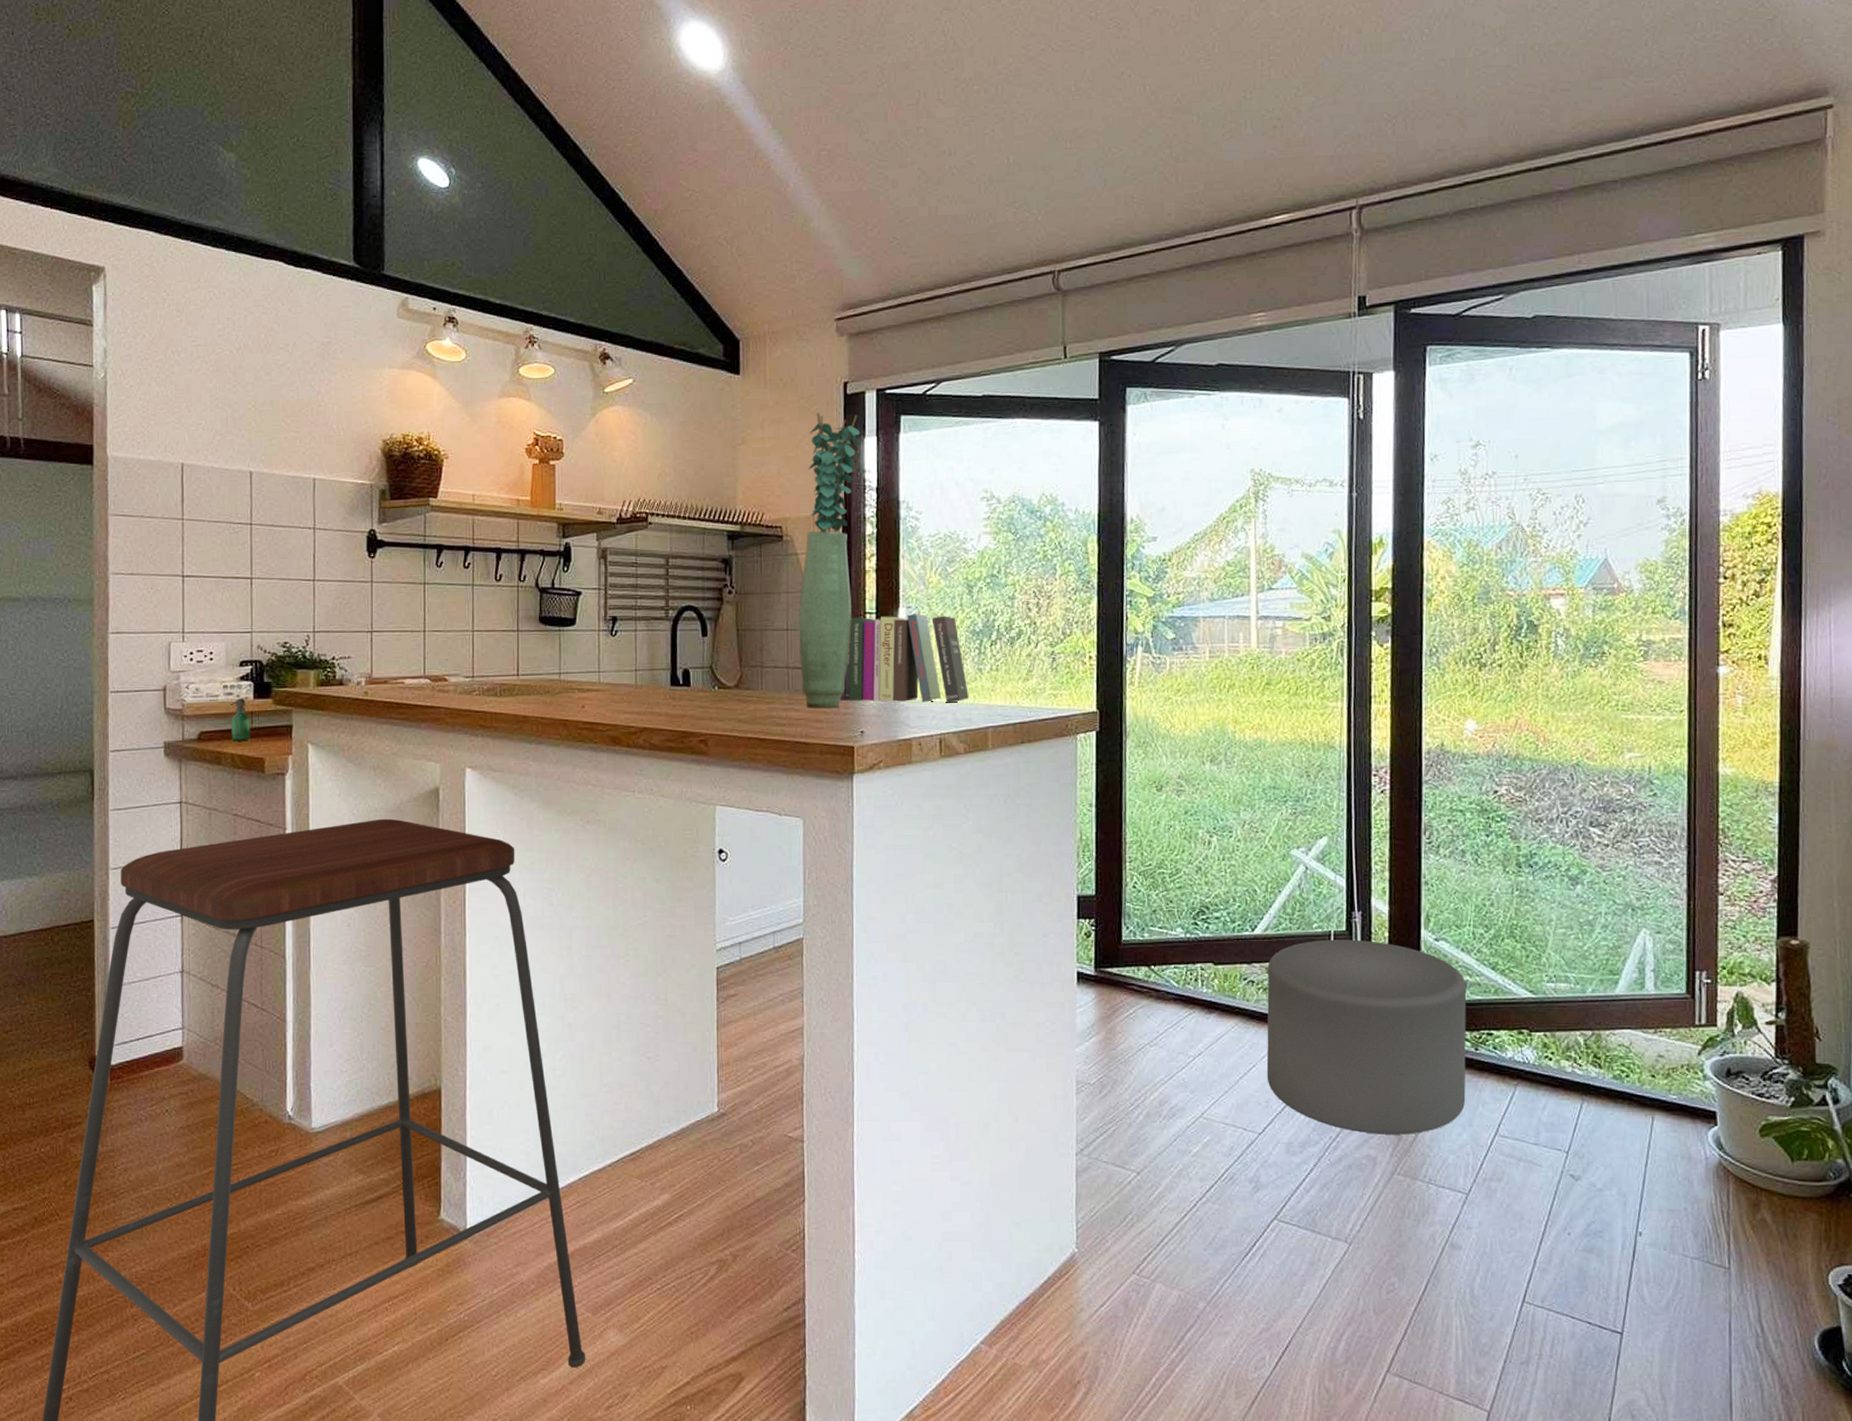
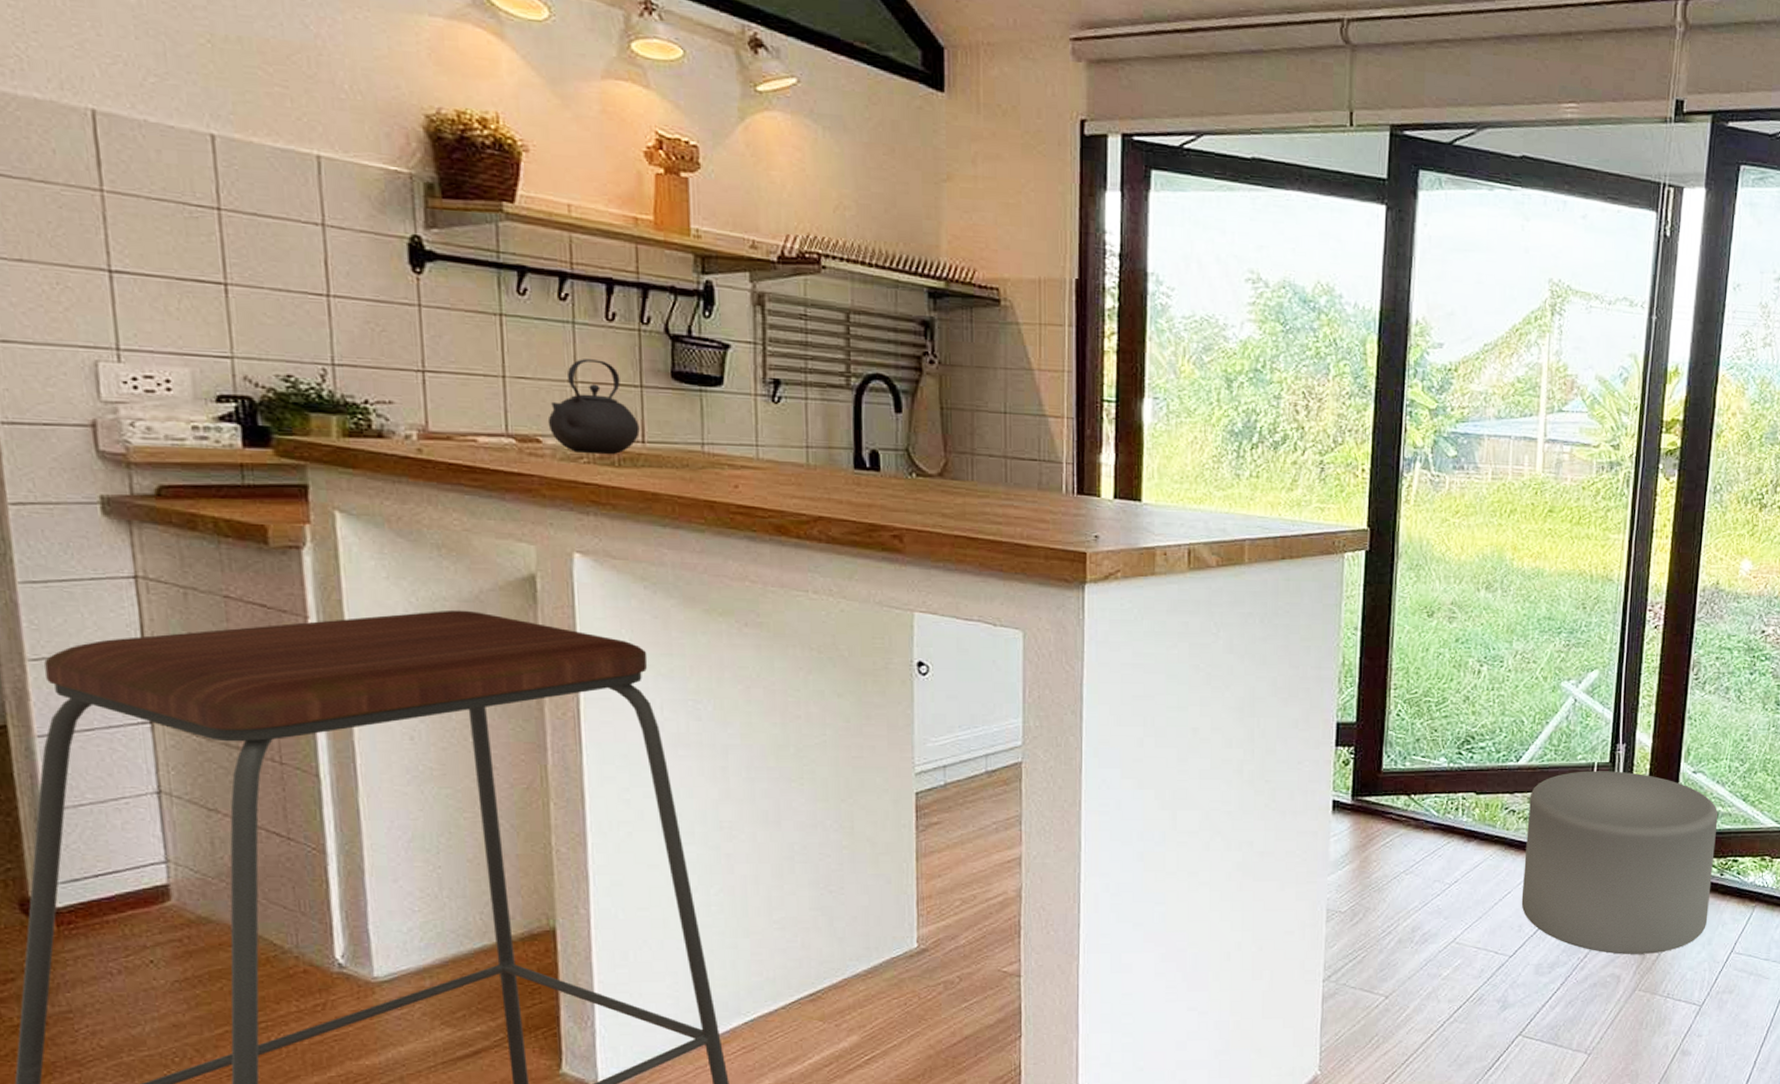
soap dispenser: present [230,698,250,742] -> none [205,444,242,502]
kettle: none [452,612,516,688] -> present [547,359,640,455]
vase: present [798,412,861,709] -> none [1020,152,1101,509]
books: present [839,614,969,703] -> none [1069,404,1224,510]

